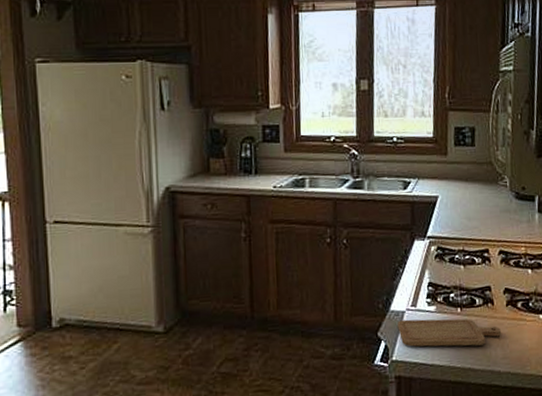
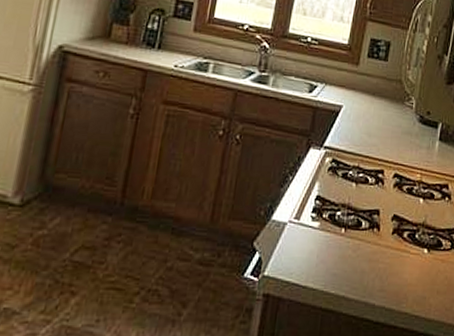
chopping board: present [397,318,502,347] -> none [276,232,383,273]

